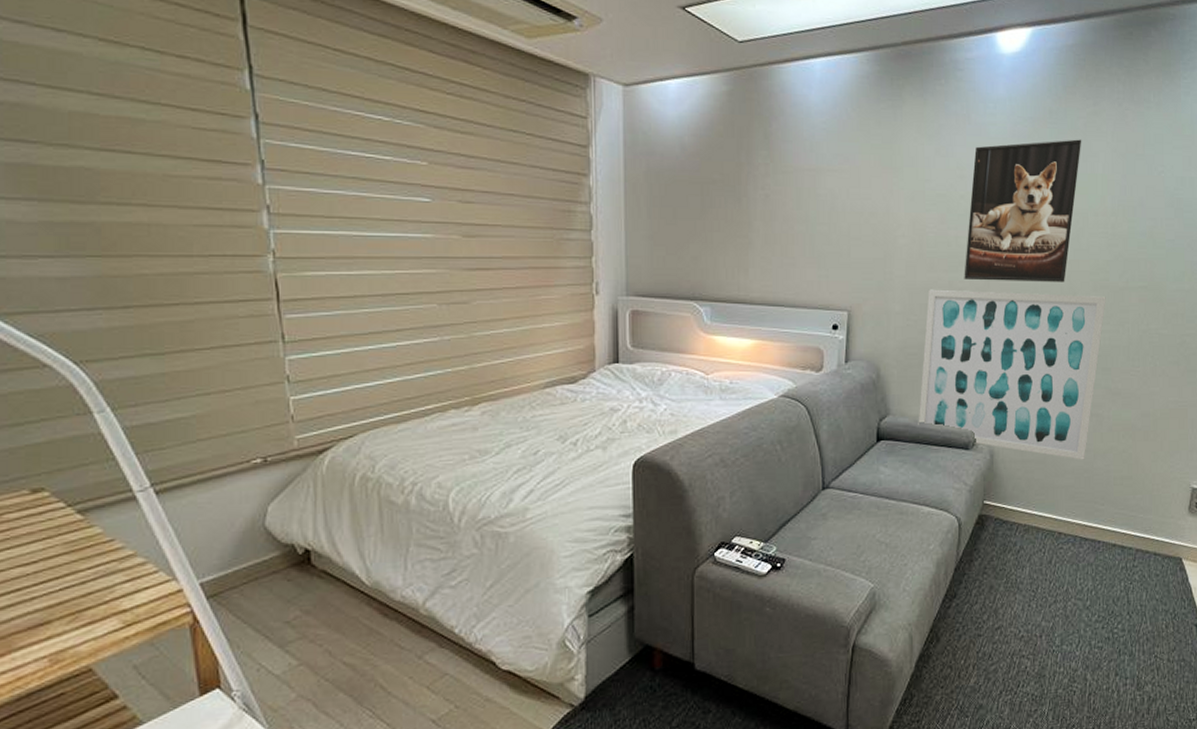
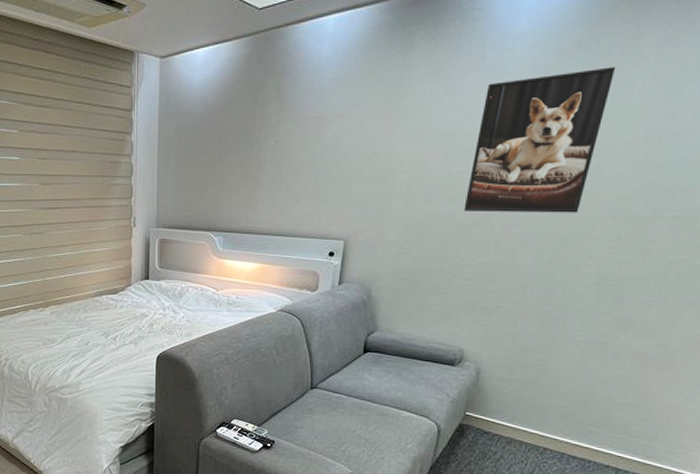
wall art: present [918,289,1106,460] -> none [404,220,627,384]

